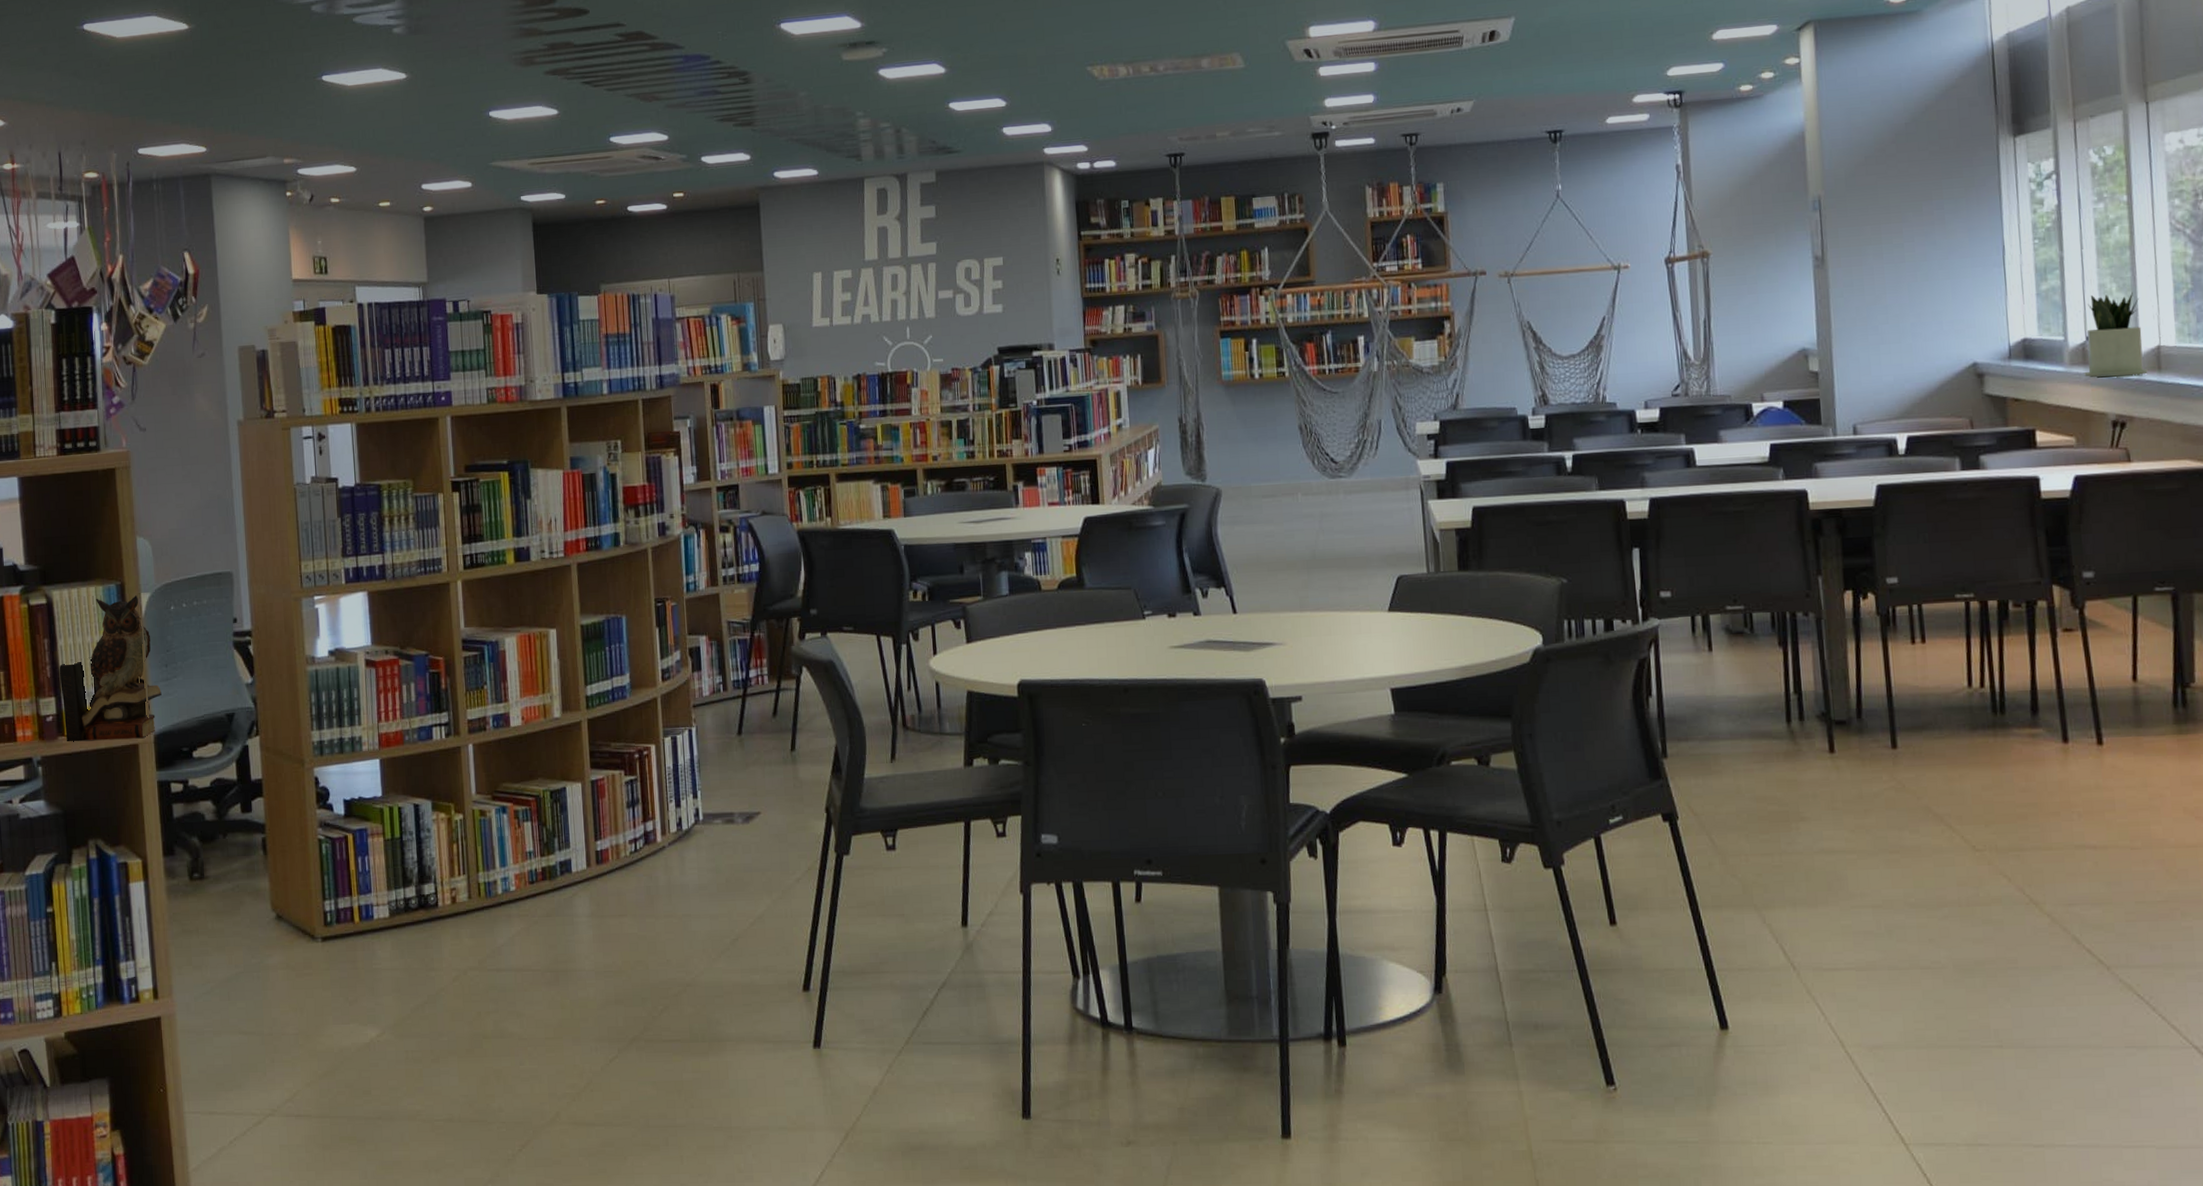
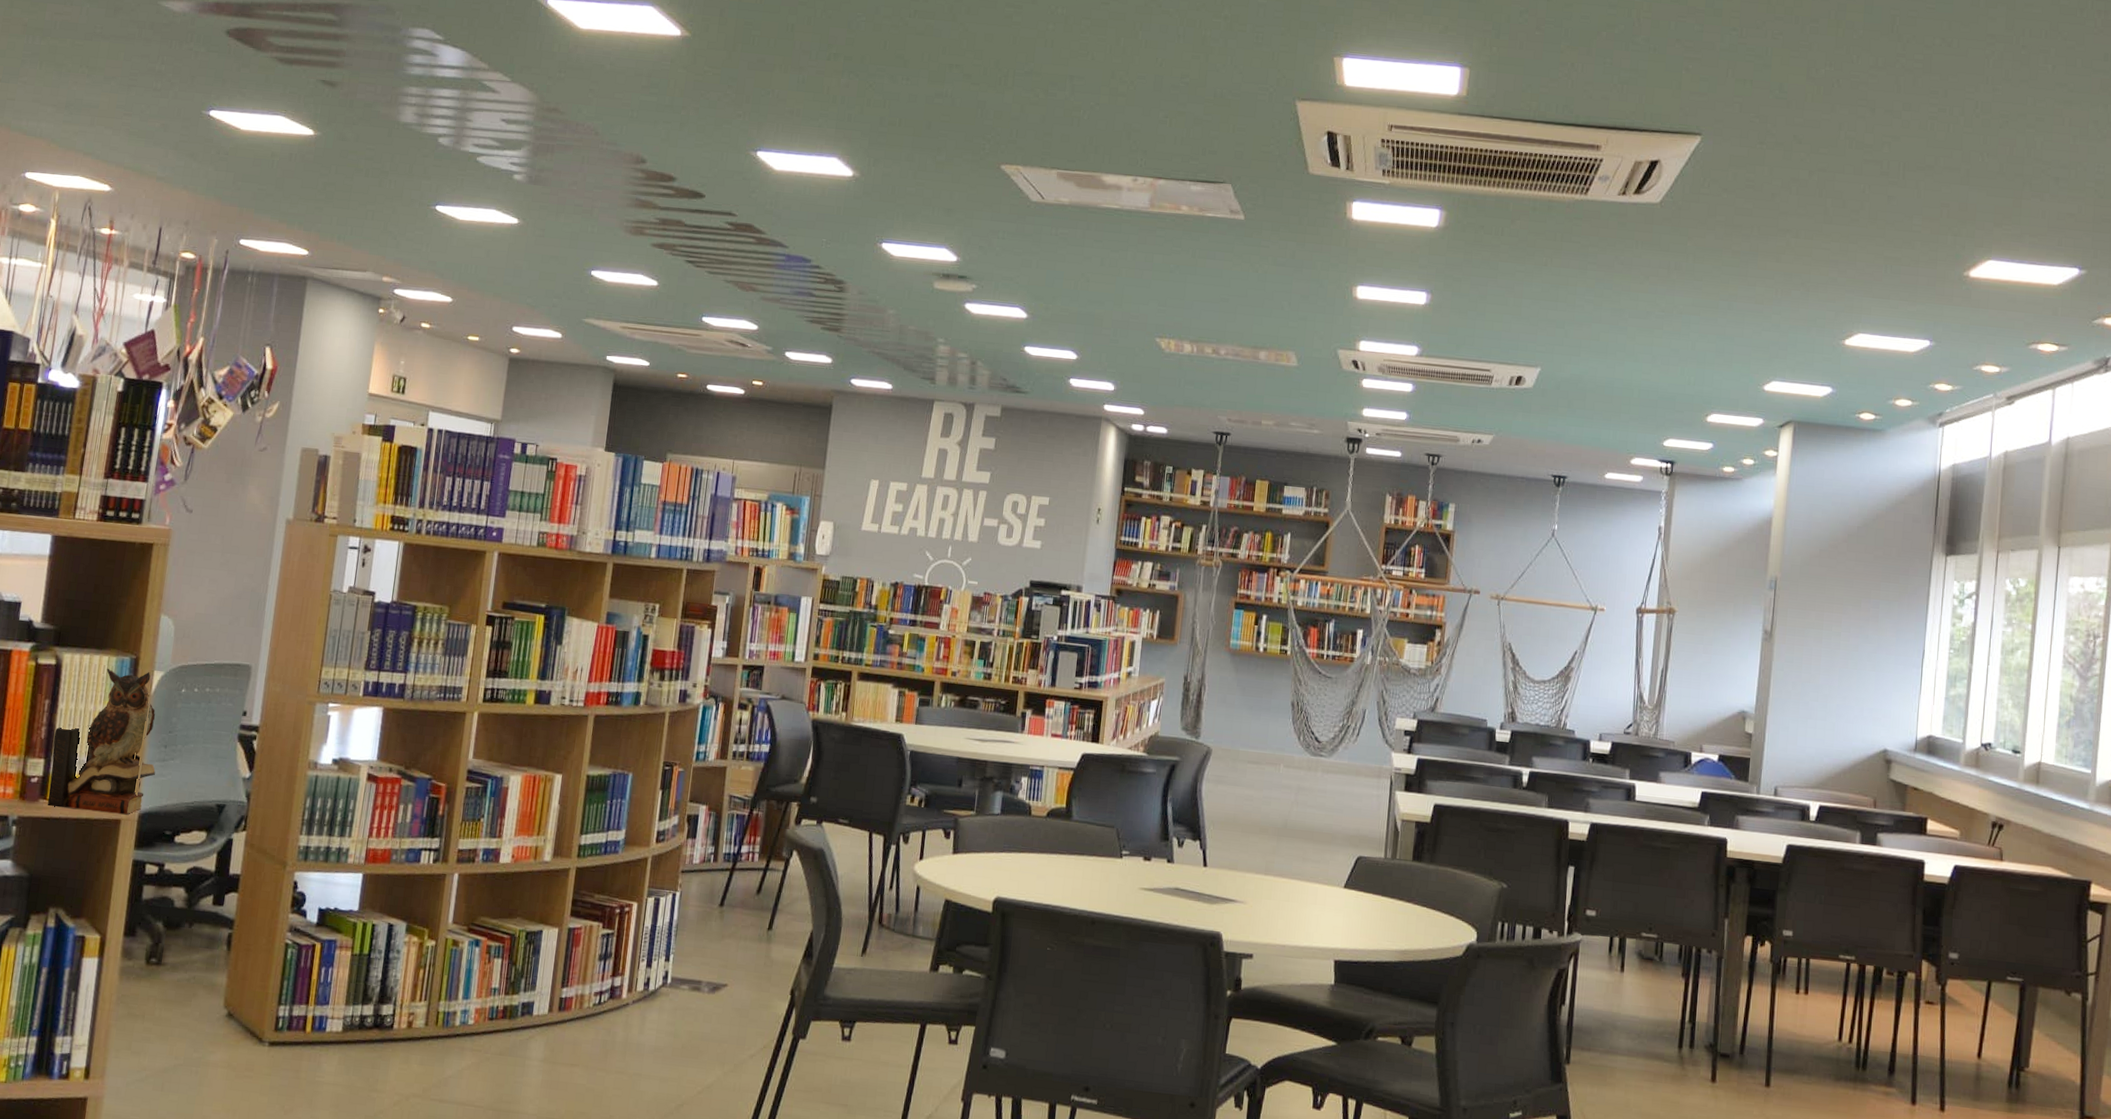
planter: present [2083,291,2149,378] -> none [1974,708,2029,785]

